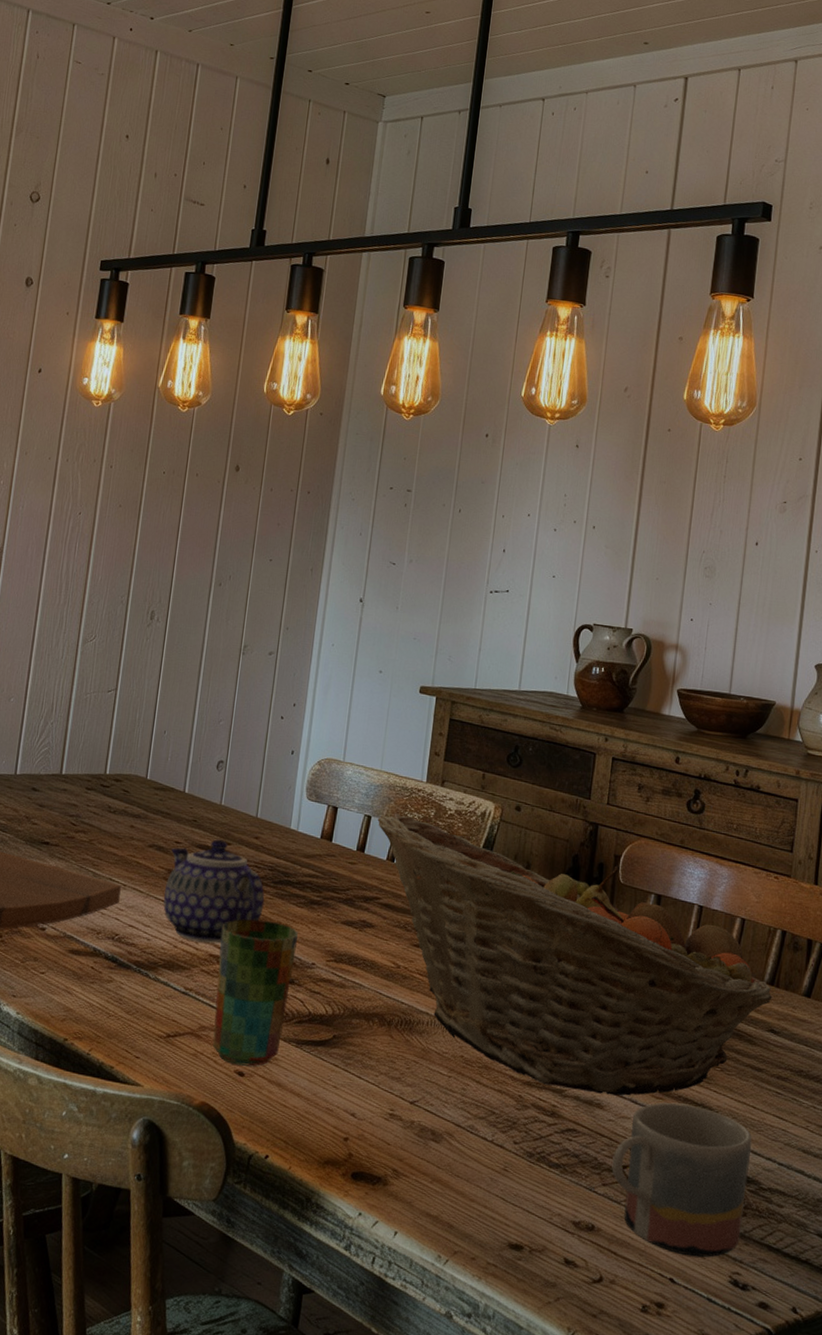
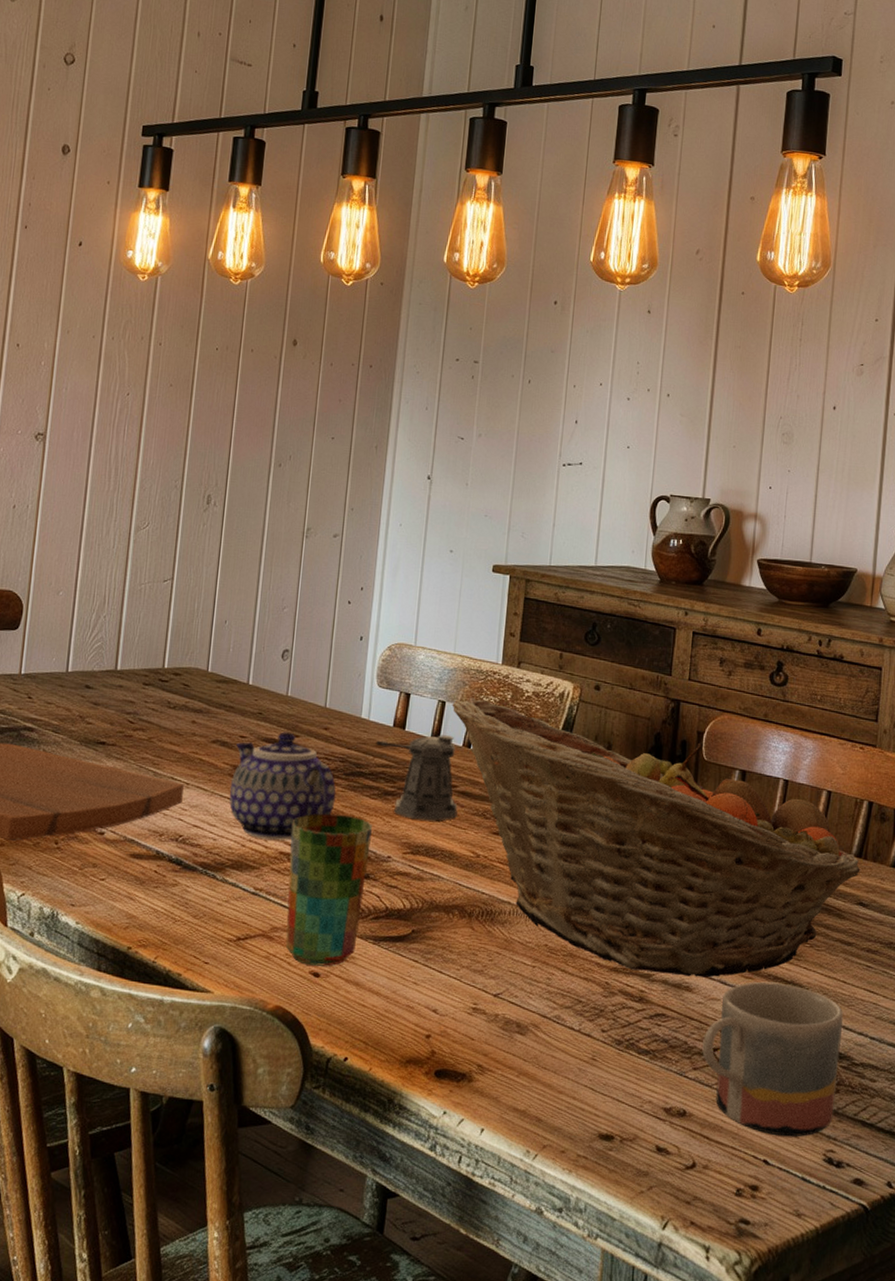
pepper shaker: none [304,848,380,931] -> present [376,735,458,821]

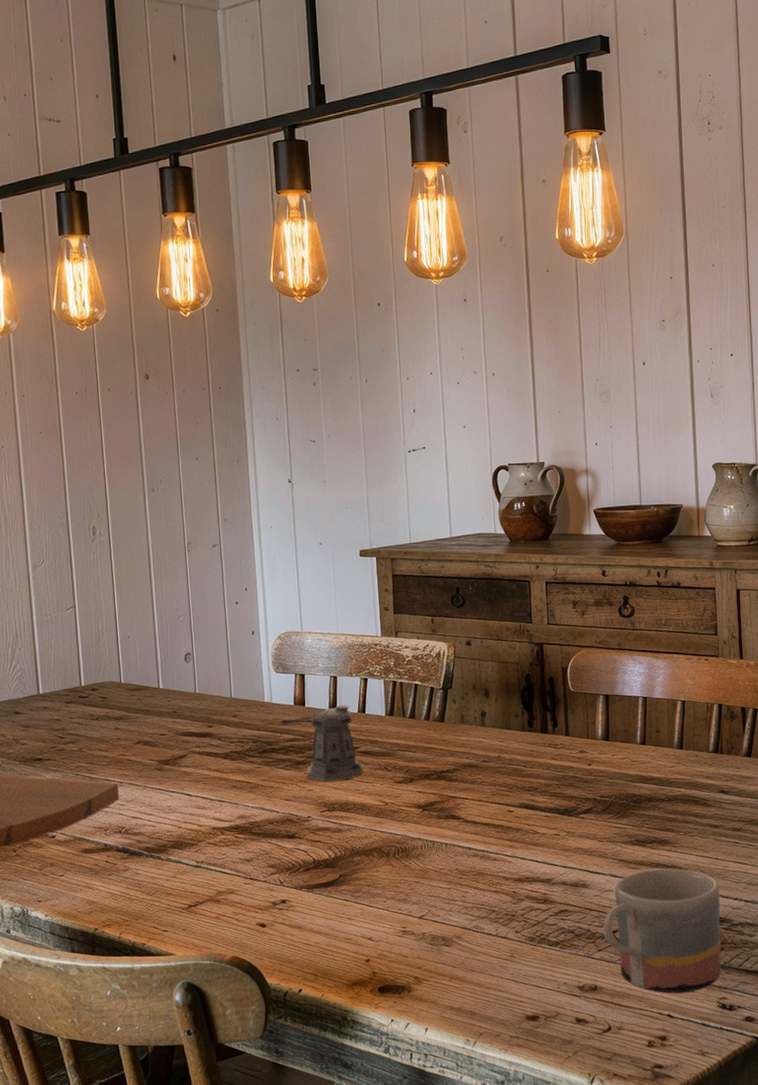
teapot: present [229,732,336,840] -> none [157,724,254,819]
cup: present [285,813,372,966] -> none [219,787,293,919]
fruit basket: present [452,697,861,978] -> none [343,669,719,878]

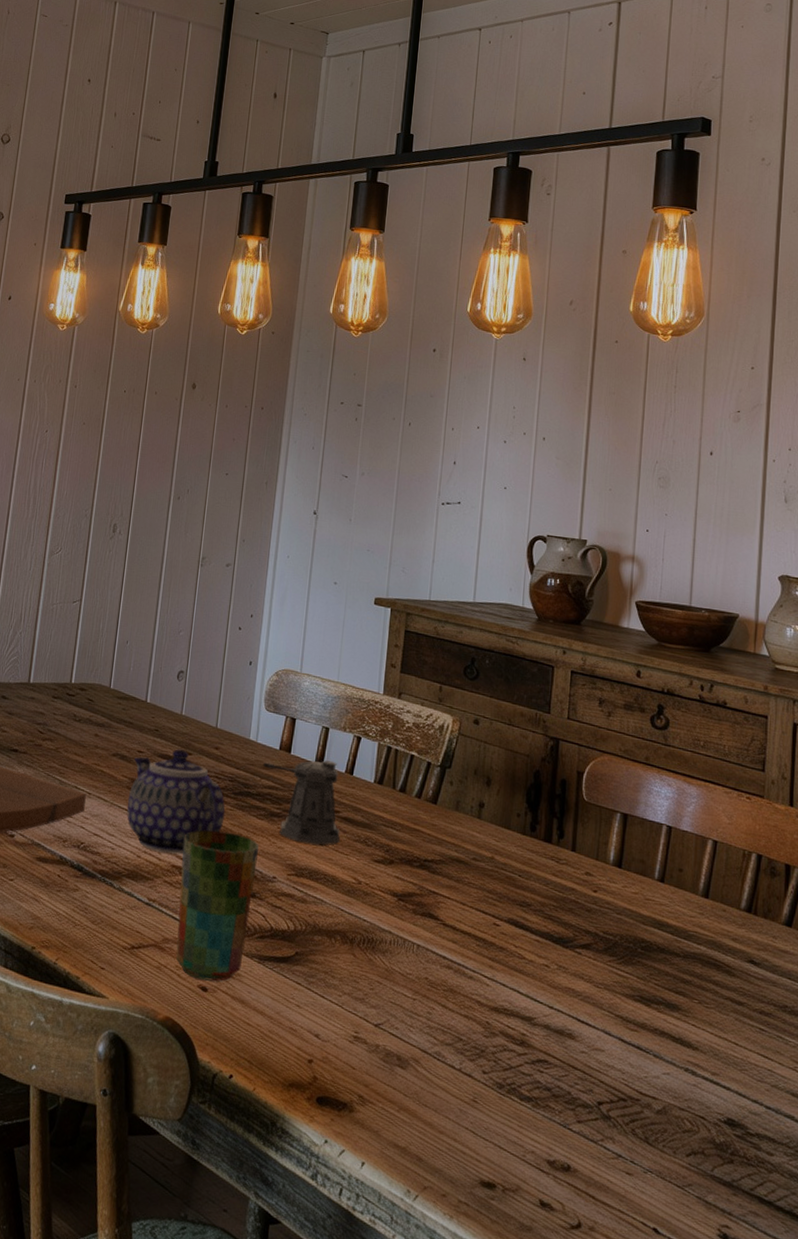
teapot: none [157,724,254,819] -> present [127,749,226,854]
cup: none [219,787,293,919] -> present [176,830,259,982]
mug: present [603,868,722,993] -> none [586,1035,735,1207]

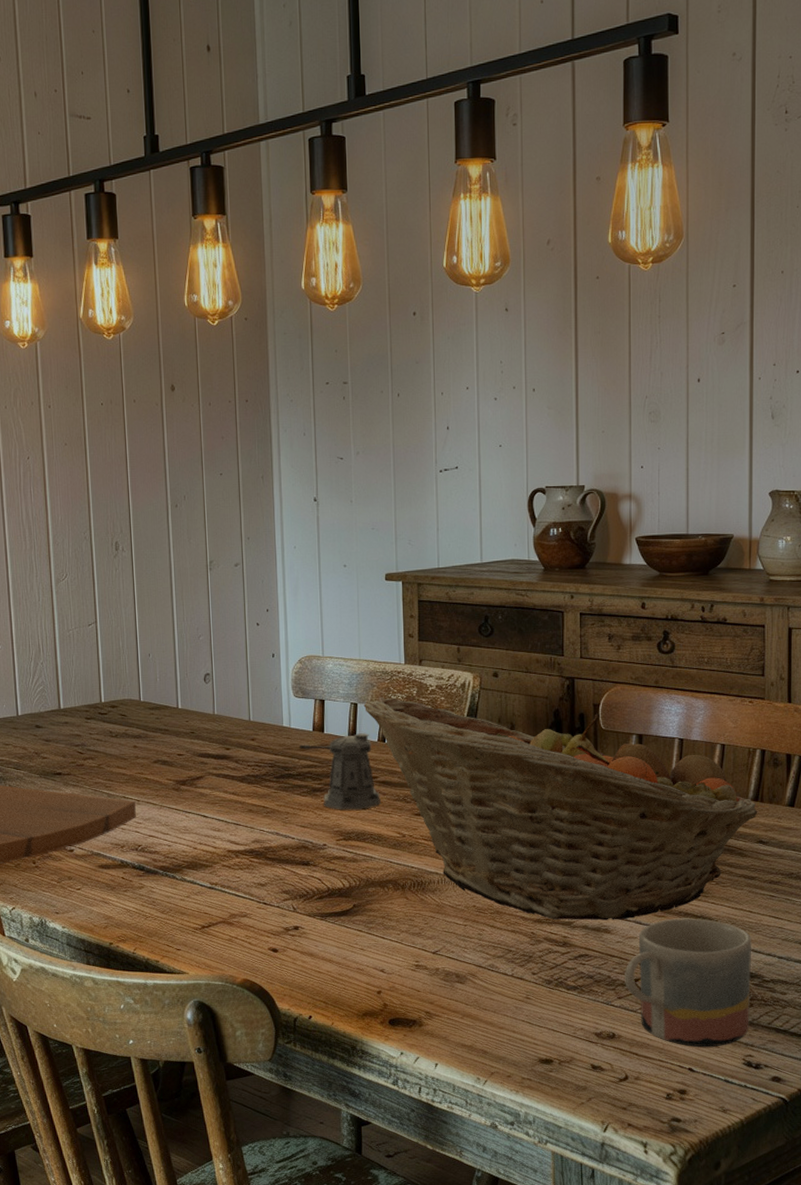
teapot: present [127,749,226,854] -> none [175,746,270,841]
cup: present [176,830,259,982] -> none [234,812,307,943]
fruit basket: none [335,725,751,1027] -> present [363,697,758,920]
mug: none [586,1035,735,1207] -> present [625,918,751,1047]

